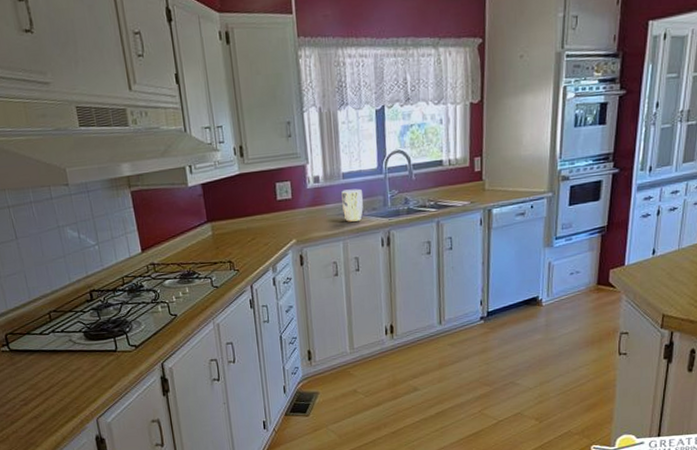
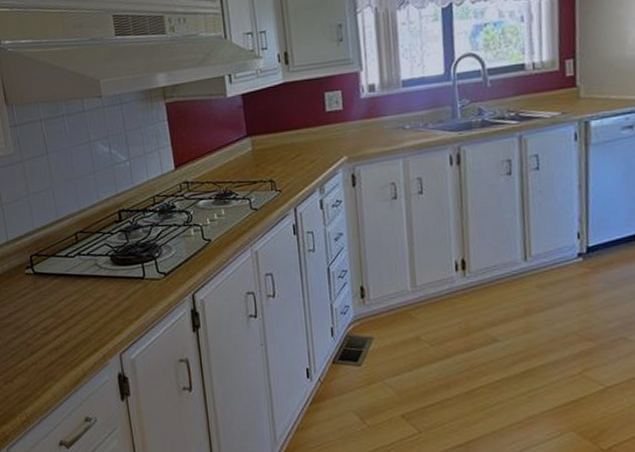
plant pot: present [341,188,363,222] -> none [401,98,428,137]

